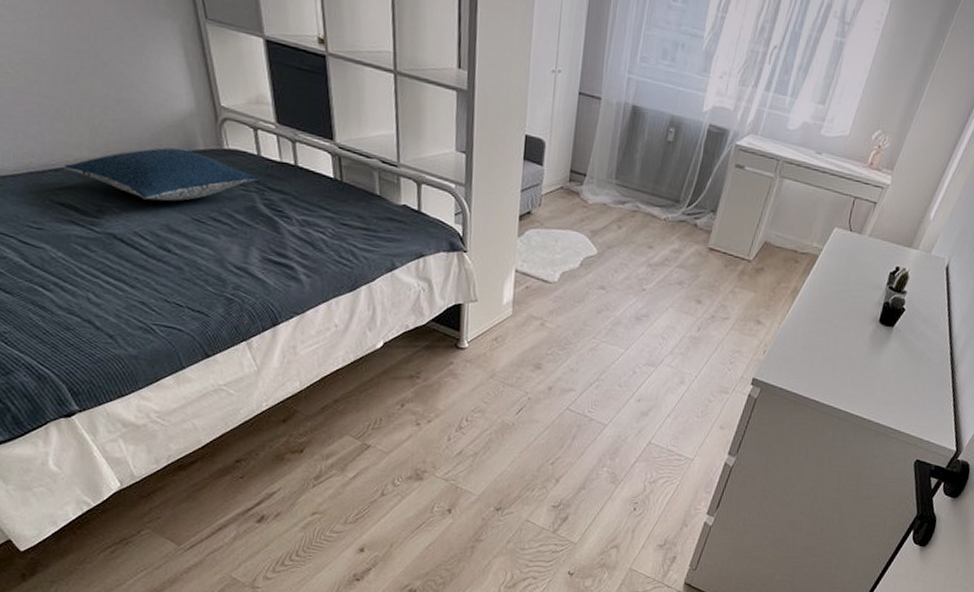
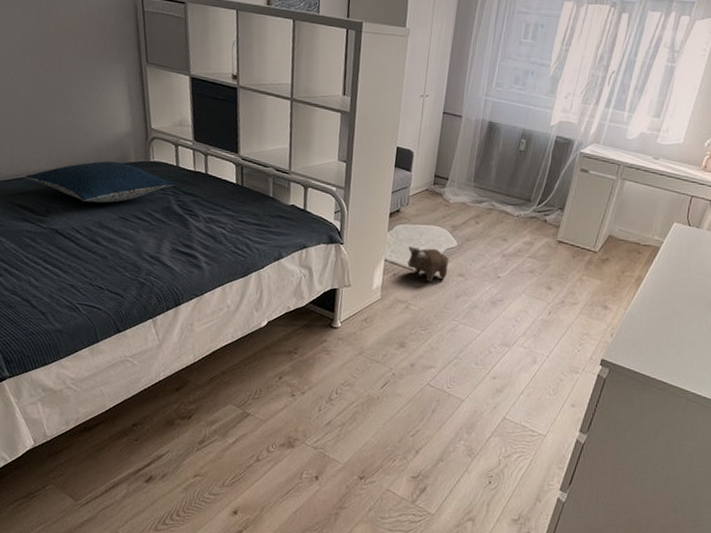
plush toy: none [540,254,589,296] -> present [406,245,449,283]

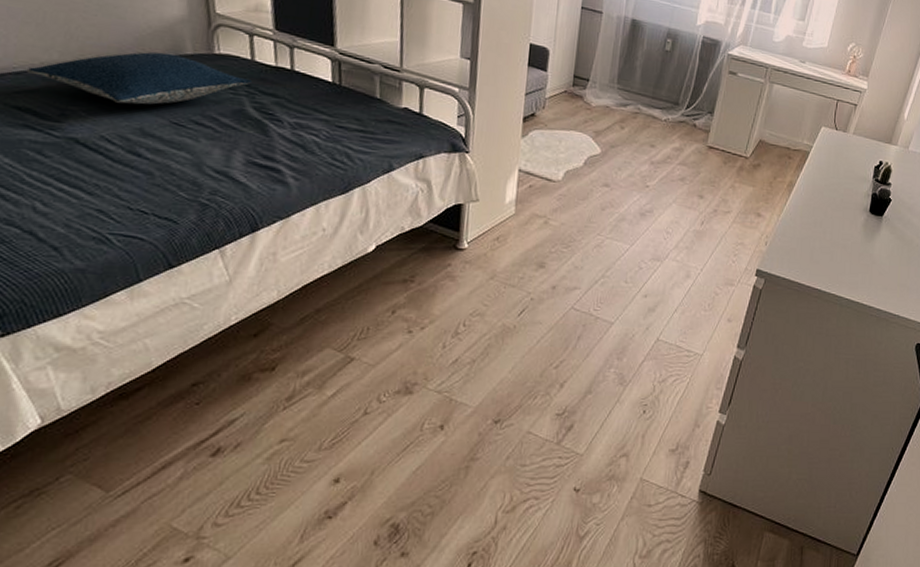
plush toy: present [406,245,449,283] -> none [544,153,593,194]

